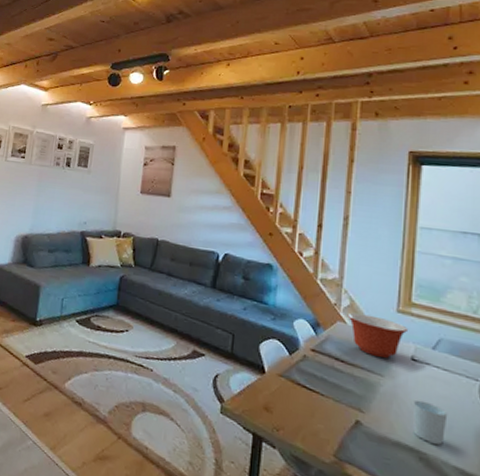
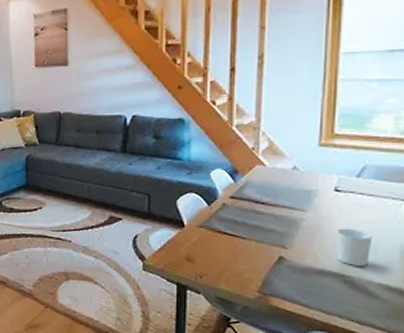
mixing bowl: present [347,312,409,358] -> none [266,153,332,193]

